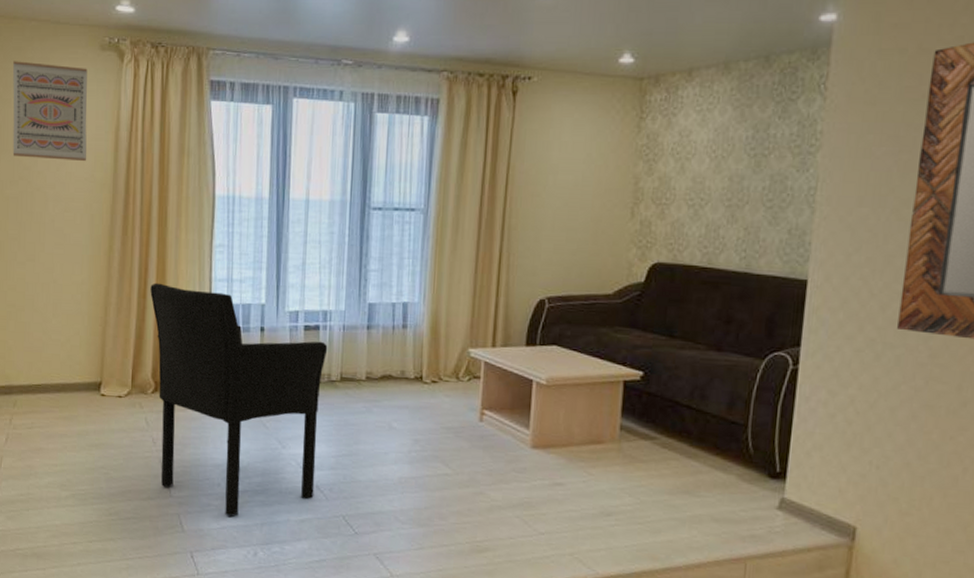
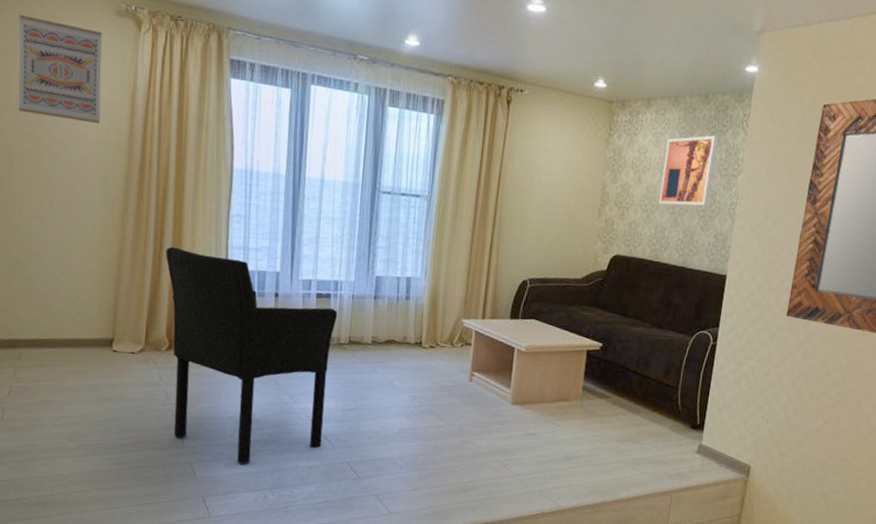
wall art: none [709,106,786,197] -> present [658,135,718,207]

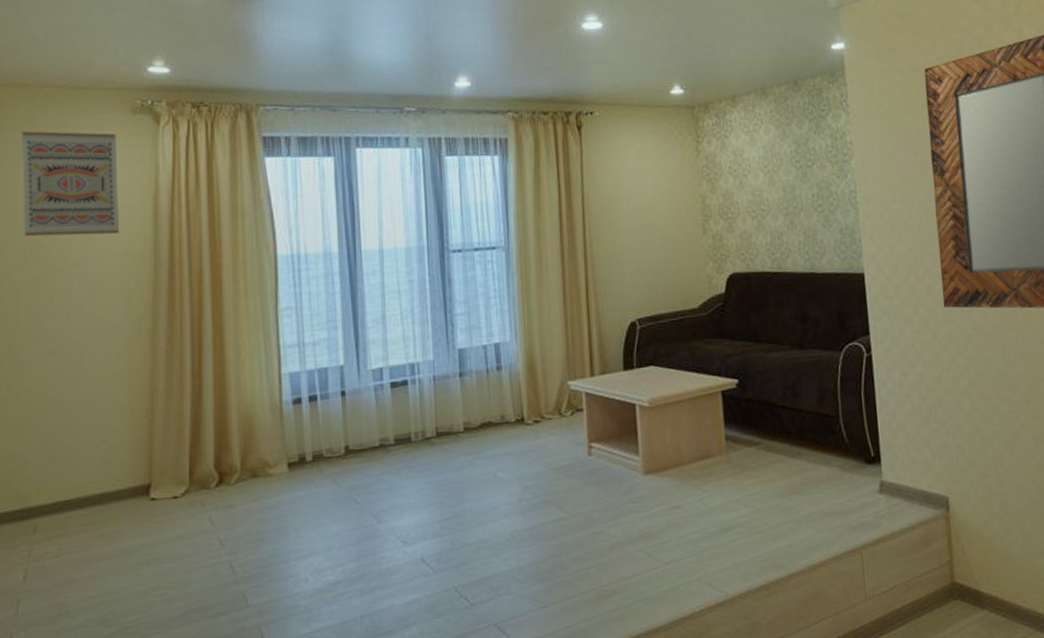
armchair: present [165,246,338,464] -> none [206,358,420,616]
wall art: present [658,135,718,207] -> none [763,122,825,208]

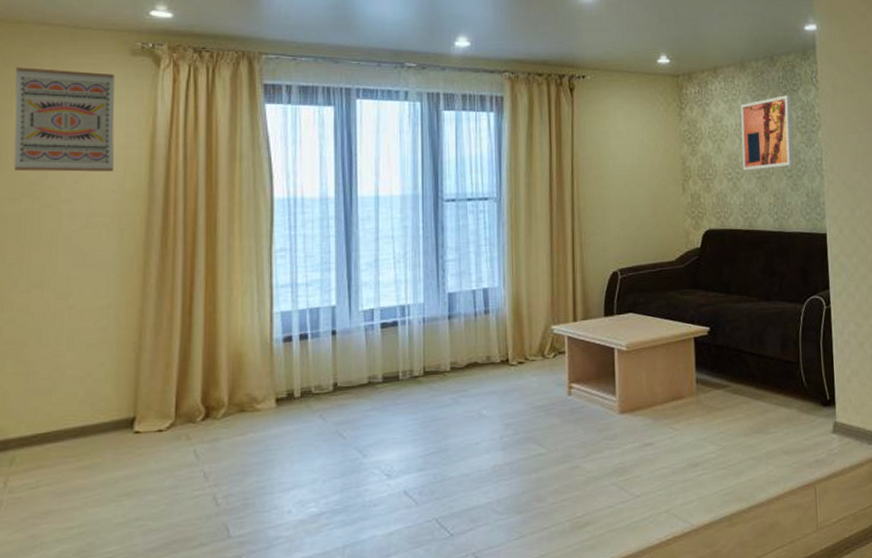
wall art: none [763,122,825,208] -> present [740,95,794,171]

